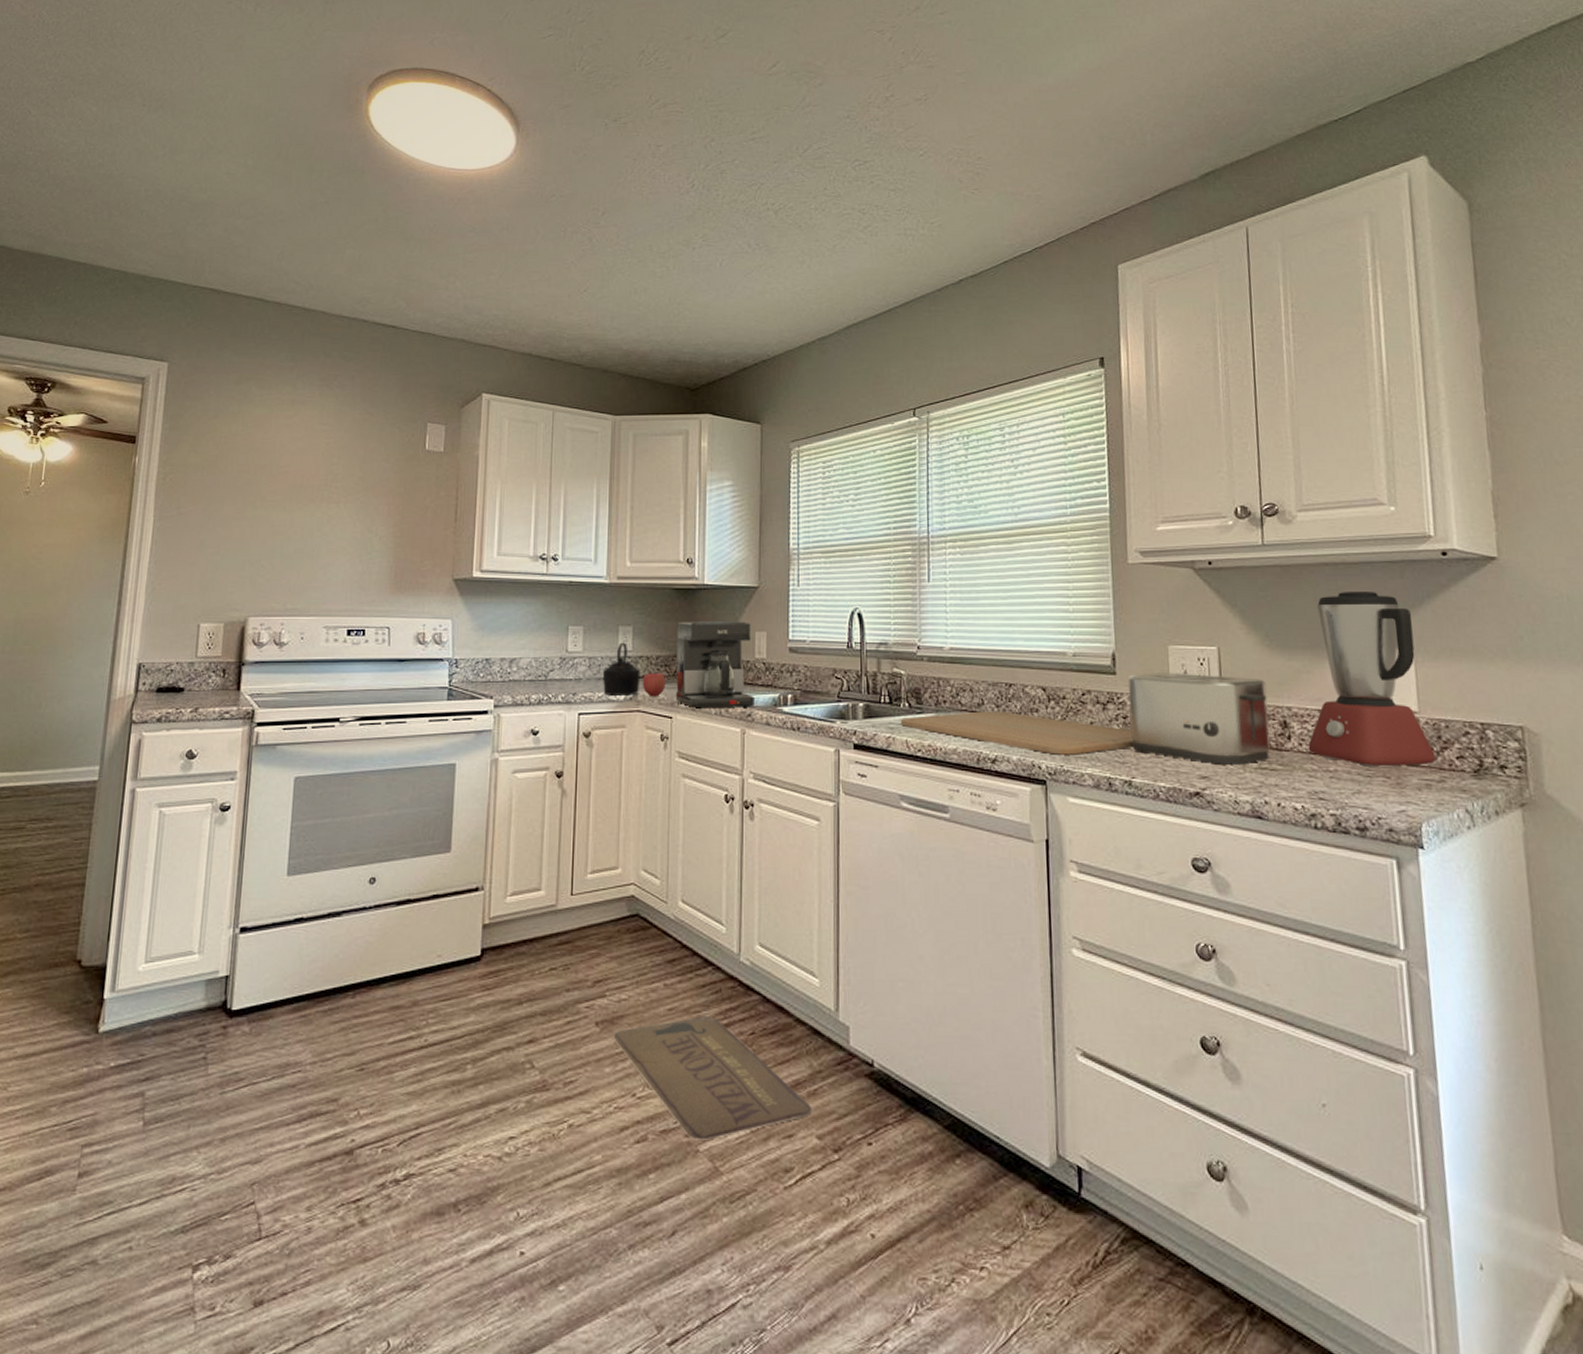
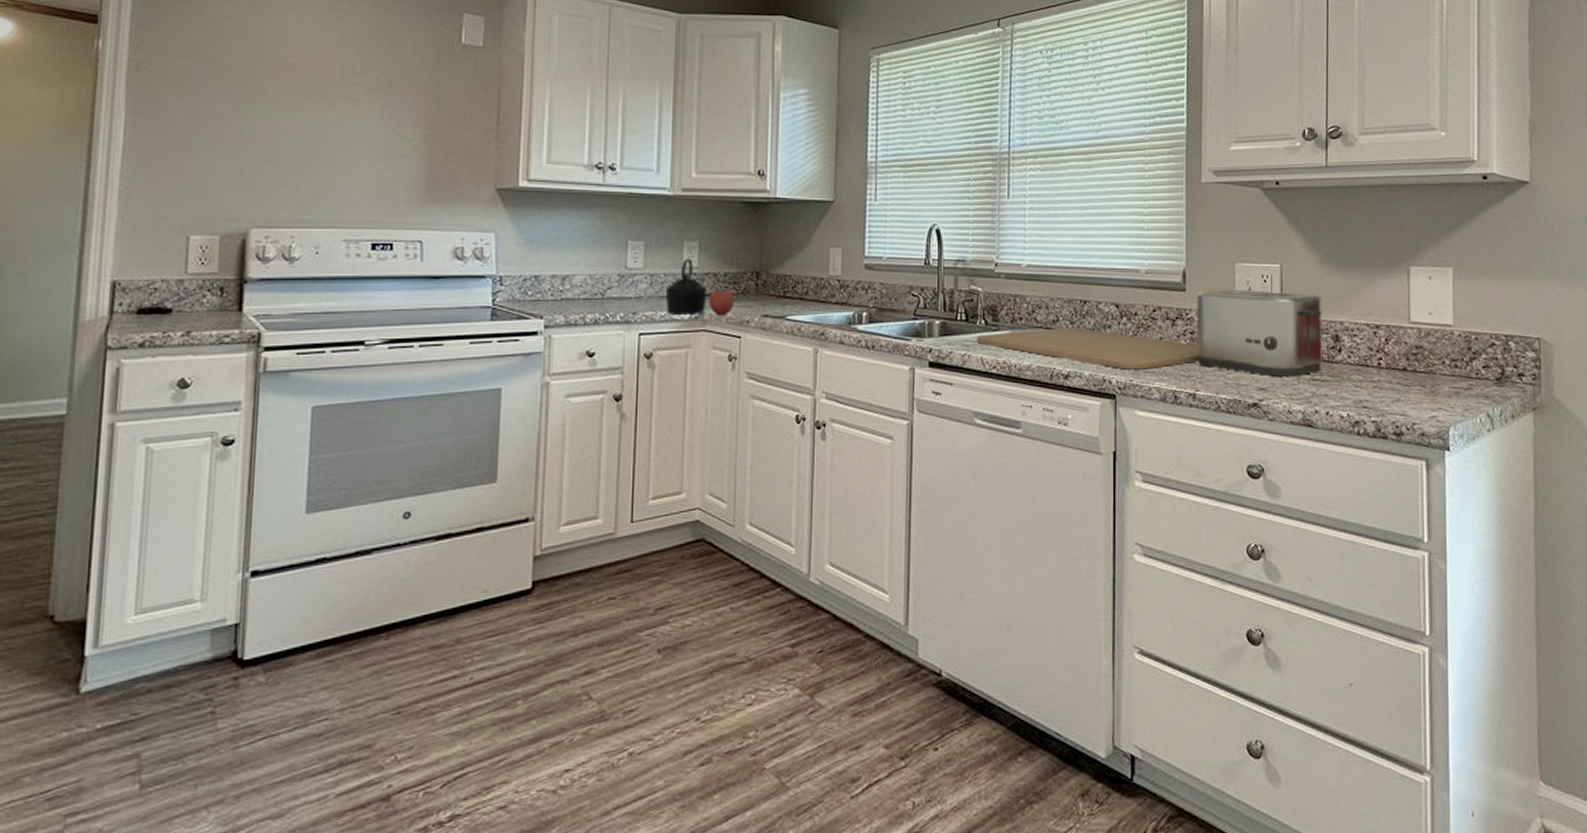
doormat: present [613,1016,811,1140] -> none [676,637,879,758]
coffee maker: present [676,621,754,709] -> none [745,237,828,328]
blender: present [1308,590,1436,768] -> none [1356,211,1465,378]

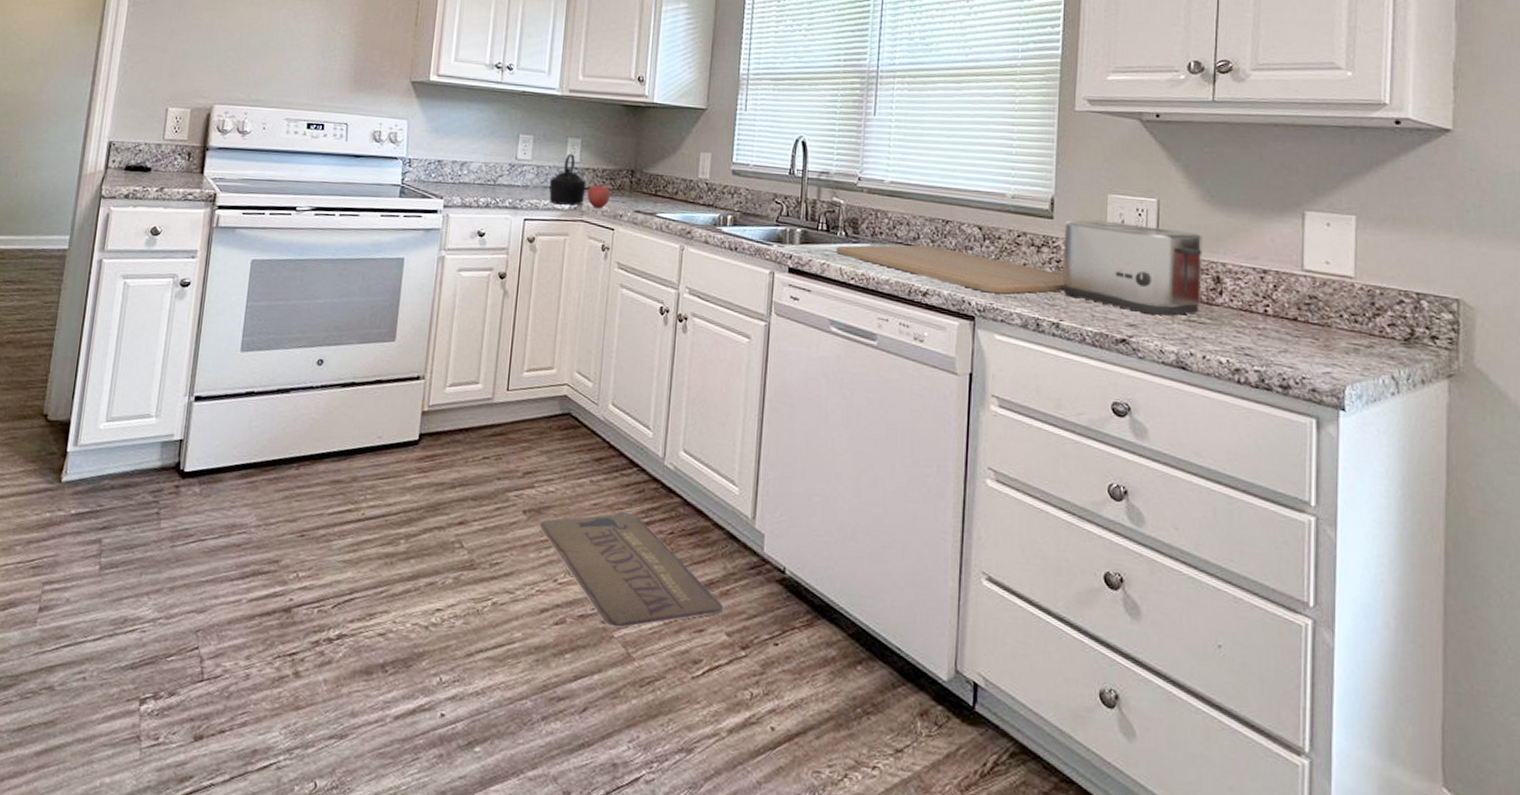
doormat: none [676,637,879,758] -> present [539,513,723,628]

